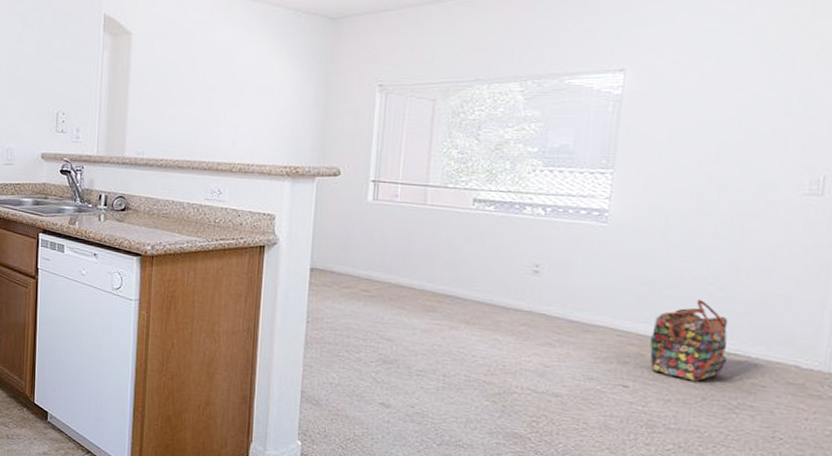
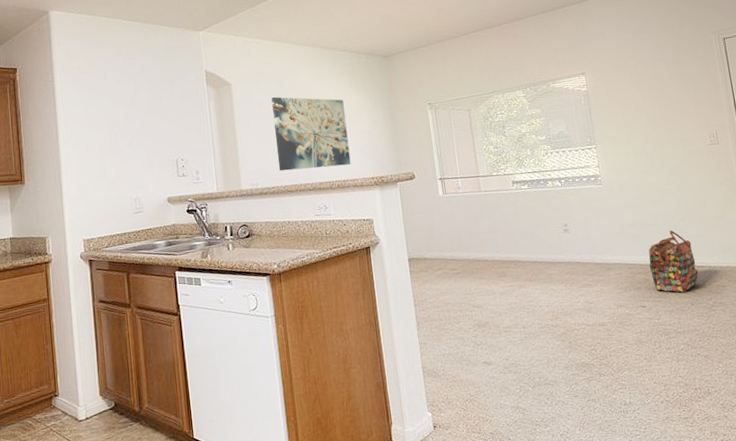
wall art: none [171,55,266,147] -> present [271,97,351,172]

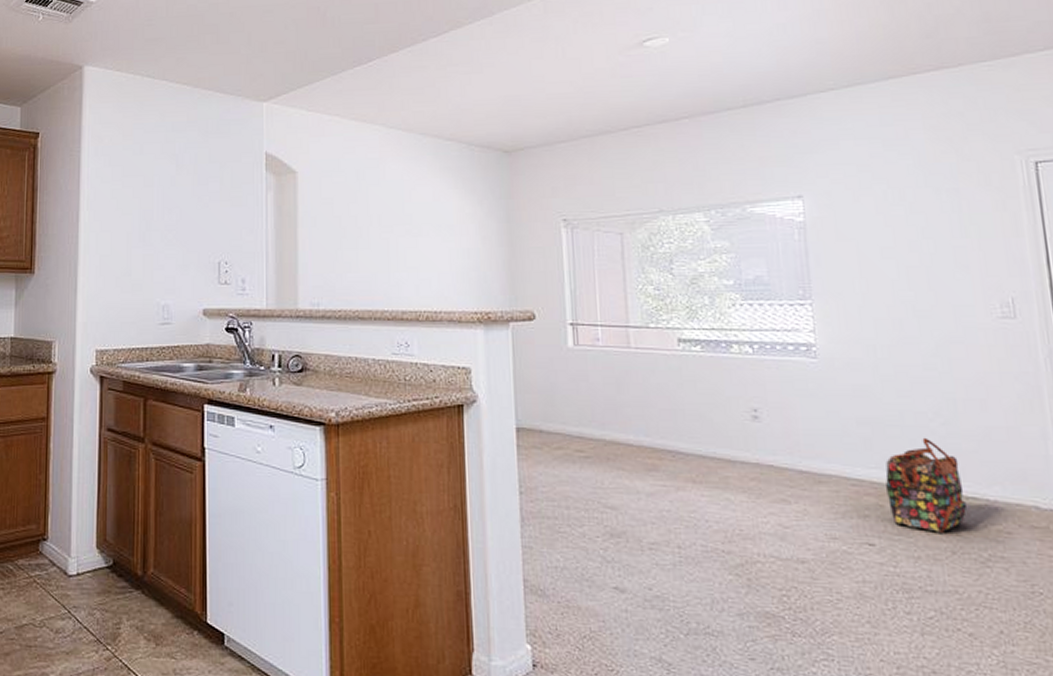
wall art: present [271,97,351,172] -> none [348,194,447,292]

